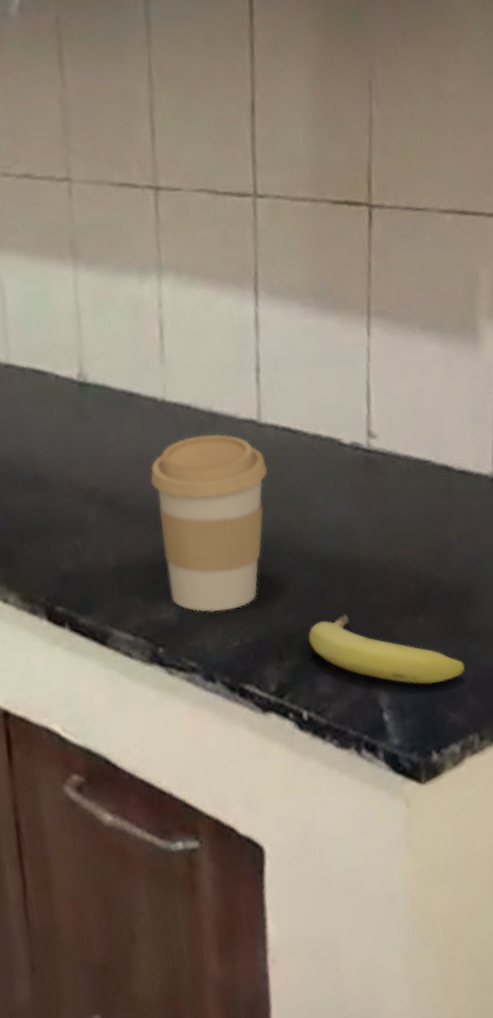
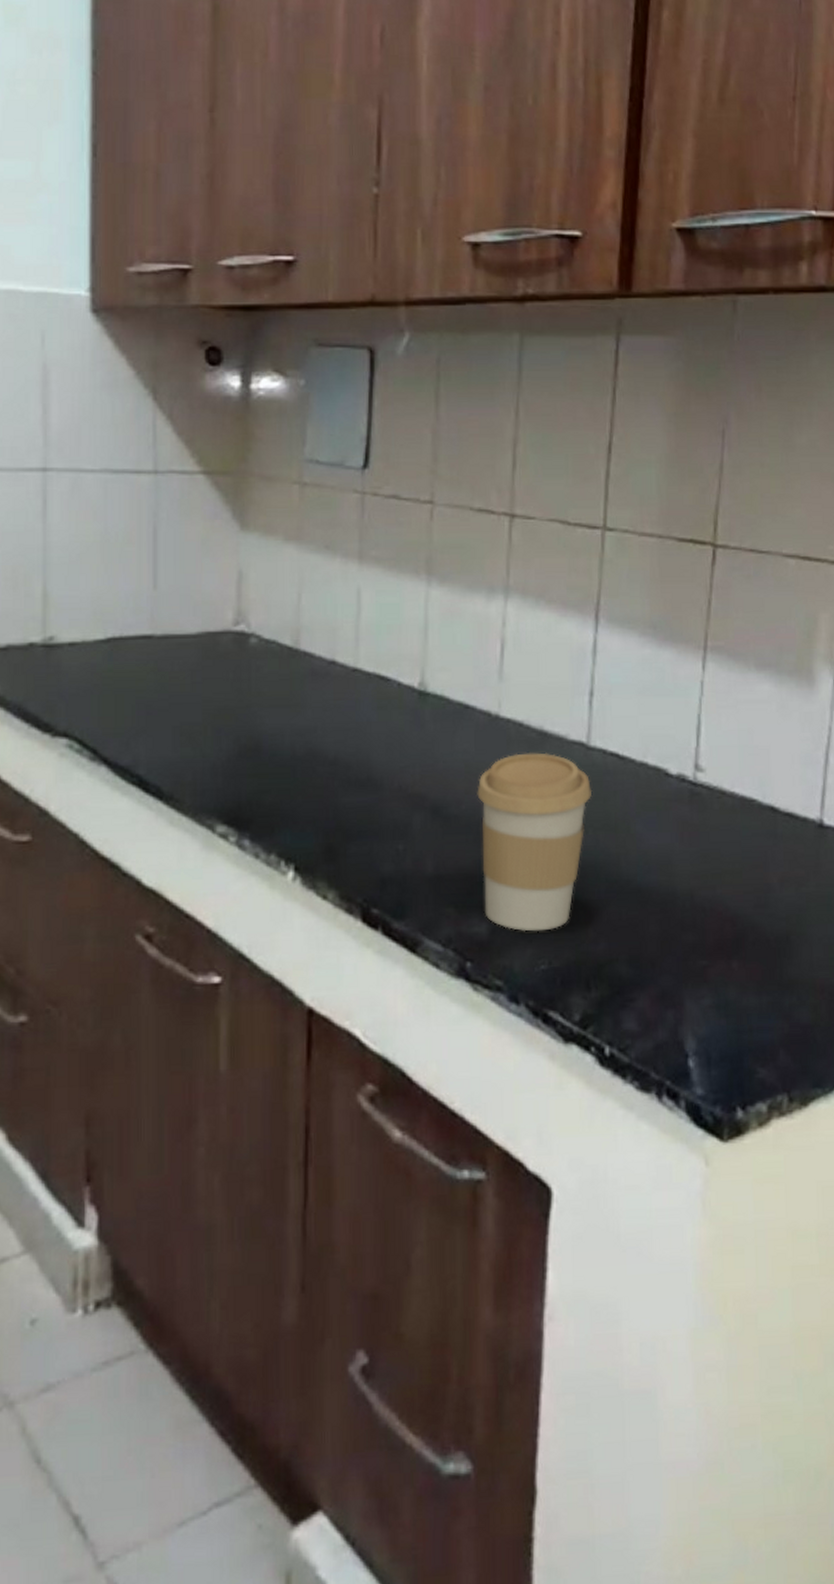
fruit: present [308,614,465,685] -> none [617,949,779,1034]

